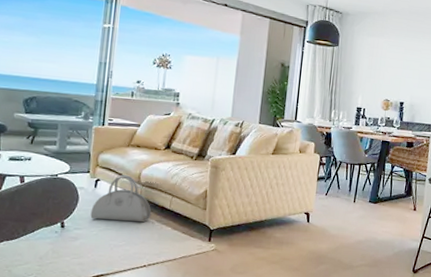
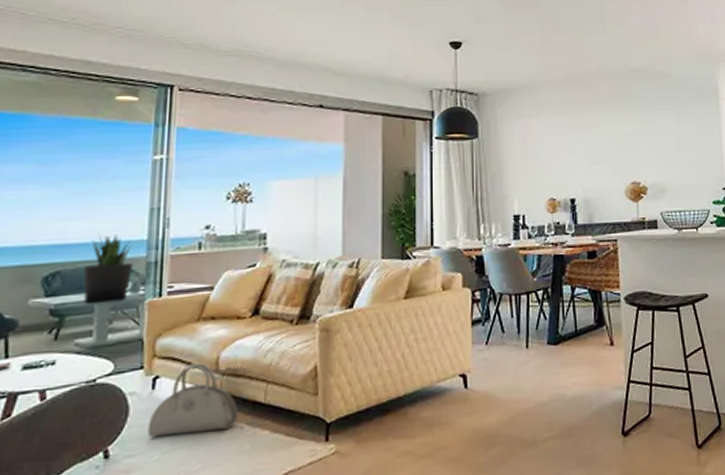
planter: none [51,76,86,125] -> present [83,234,134,305]

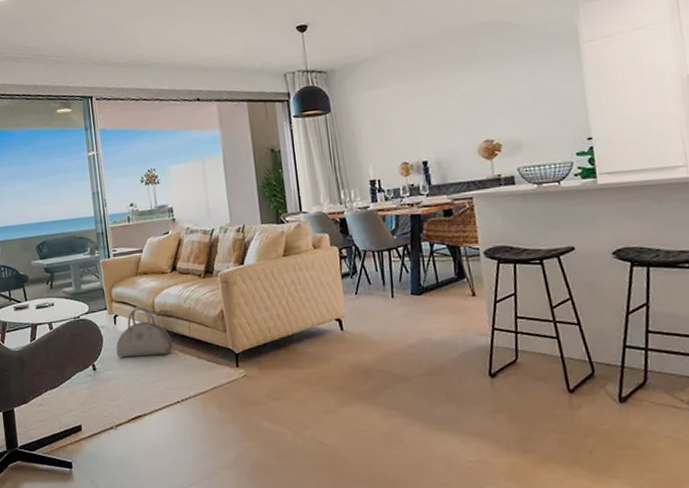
planter: present [83,234,134,305] -> none [59,213,89,265]

